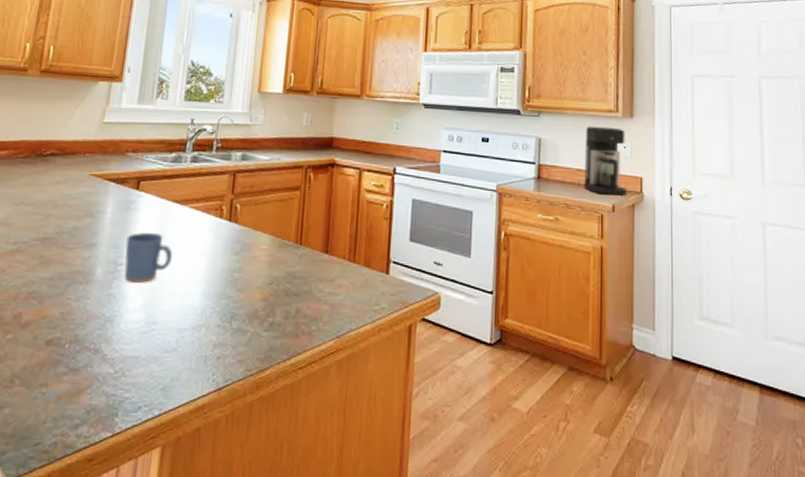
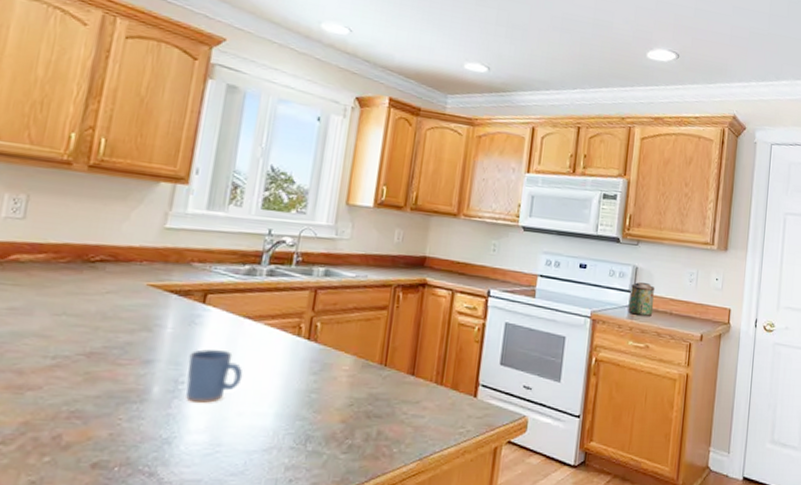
canister: none [534,154,561,188] -> present [628,282,656,316]
coffee maker: present [584,126,628,196] -> none [675,257,719,326]

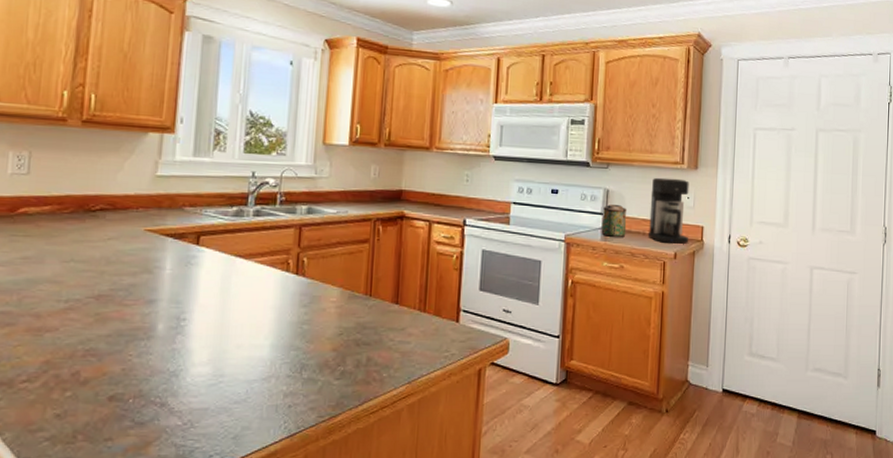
mug: present [186,349,243,403] -> none [187,287,239,337]
coffee maker: none [675,257,719,326] -> present [649,178,689,244]

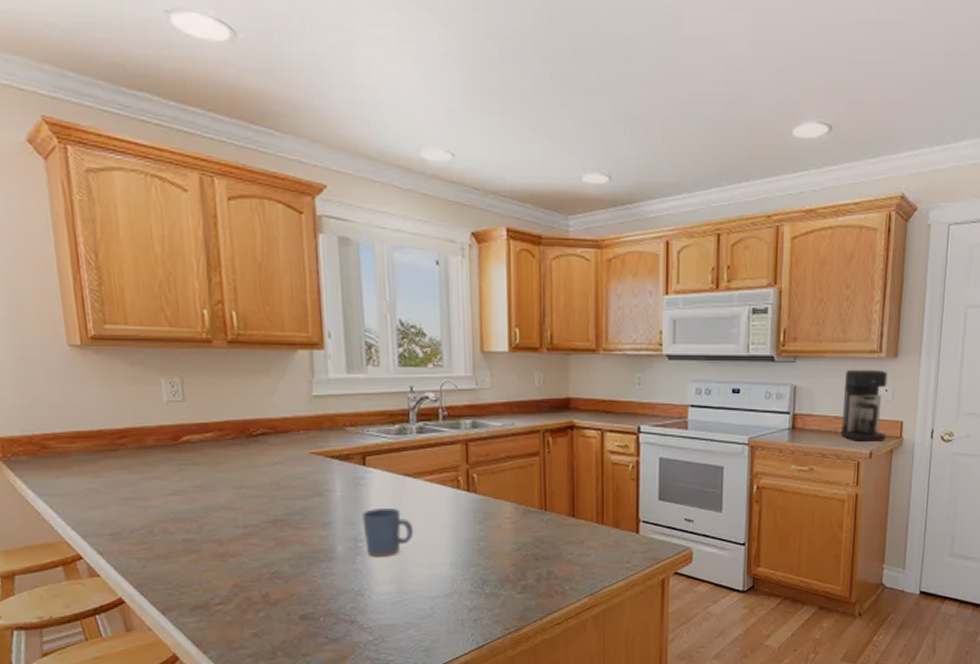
mug: none [187,287,239,337] -> present [362,507,414,557]
canister: present [601,205,627,237] -> none [788,402,817,437]

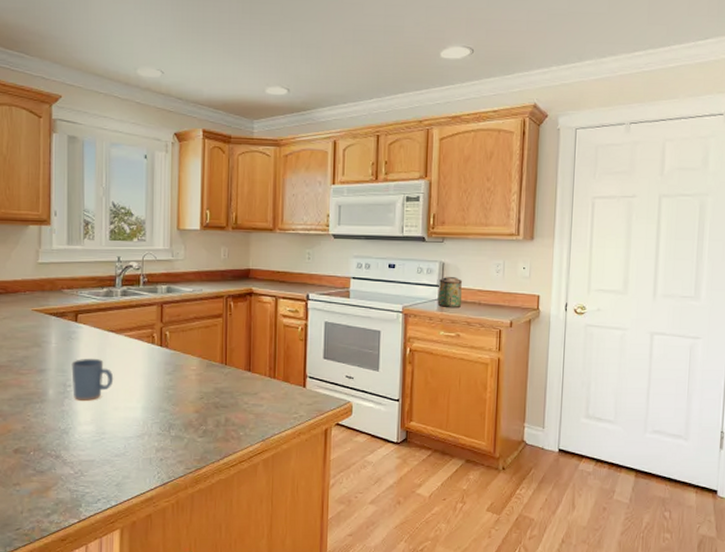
canister: none [788,402,817,437] -> present [437,277,463,307]
coffee maker: present [841,369,888,441] -> none [484,249,525,313]

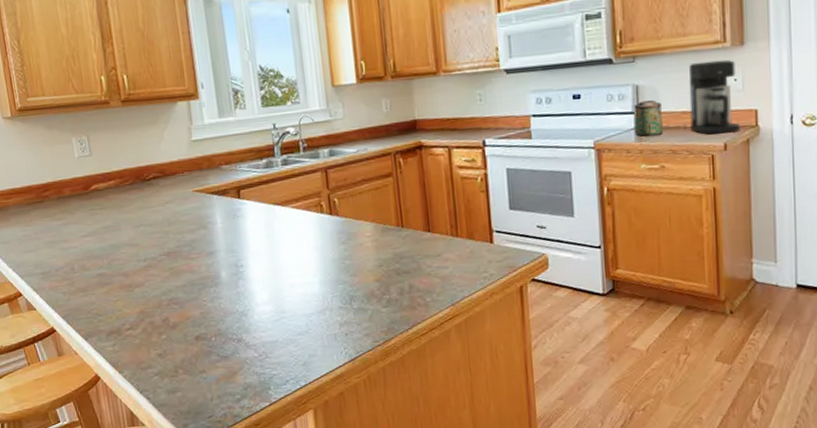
mug: present [71,358,114,401] -> none [240,234,286,280]
coffee maker: none [484,249,525,313] -> present [689,60,741,135]

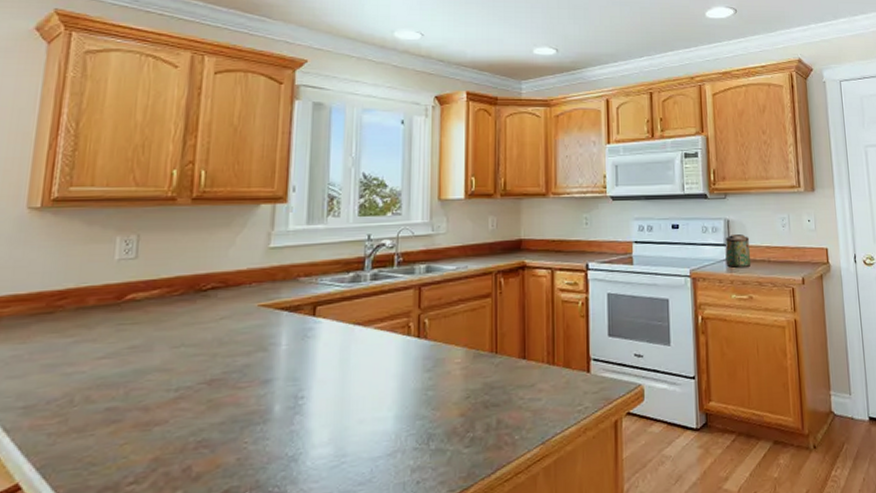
coffee maker: present [689,60,741,135] -> none [771,202,815,269]

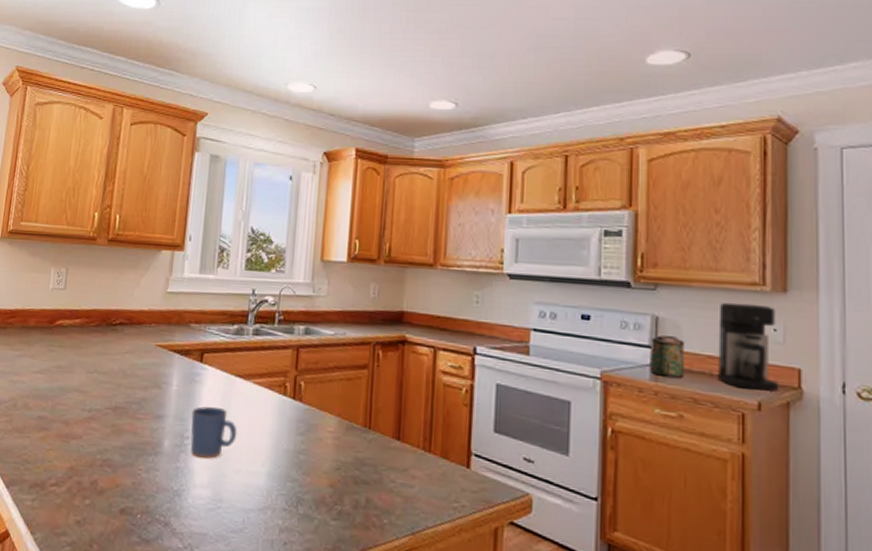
mug: none [305,359,360,416] -> present [190,406,238,458]
coffee maker: none [771,202,815,269] -> present [718,303,780,392]

